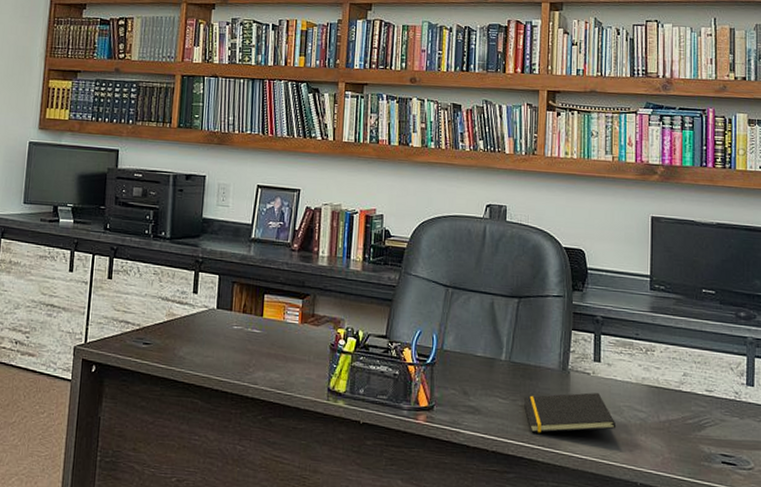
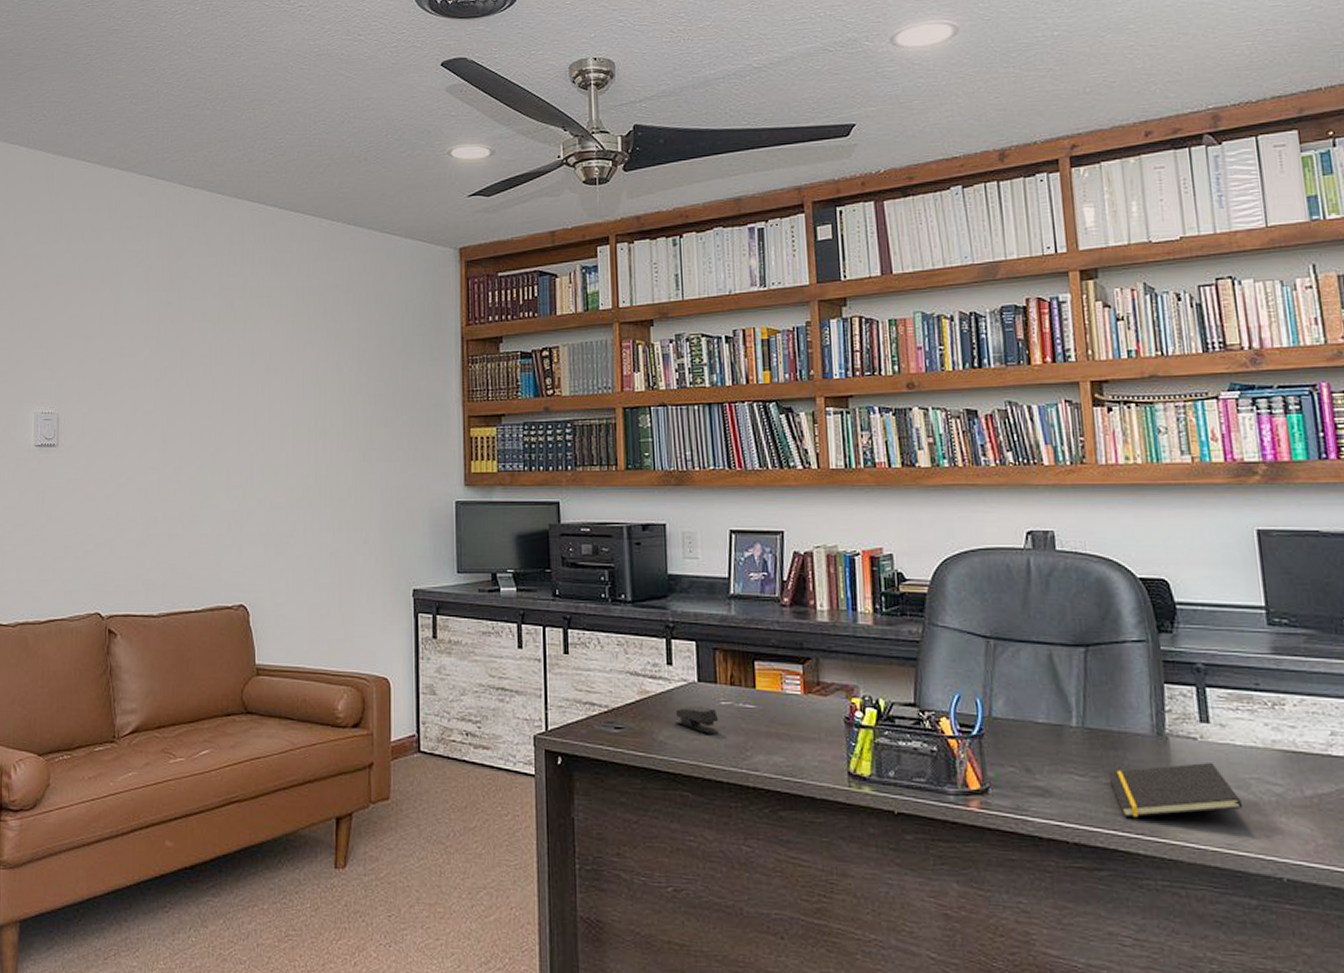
stapler: none [194,328,231,353] -> present [675,706,720,734]

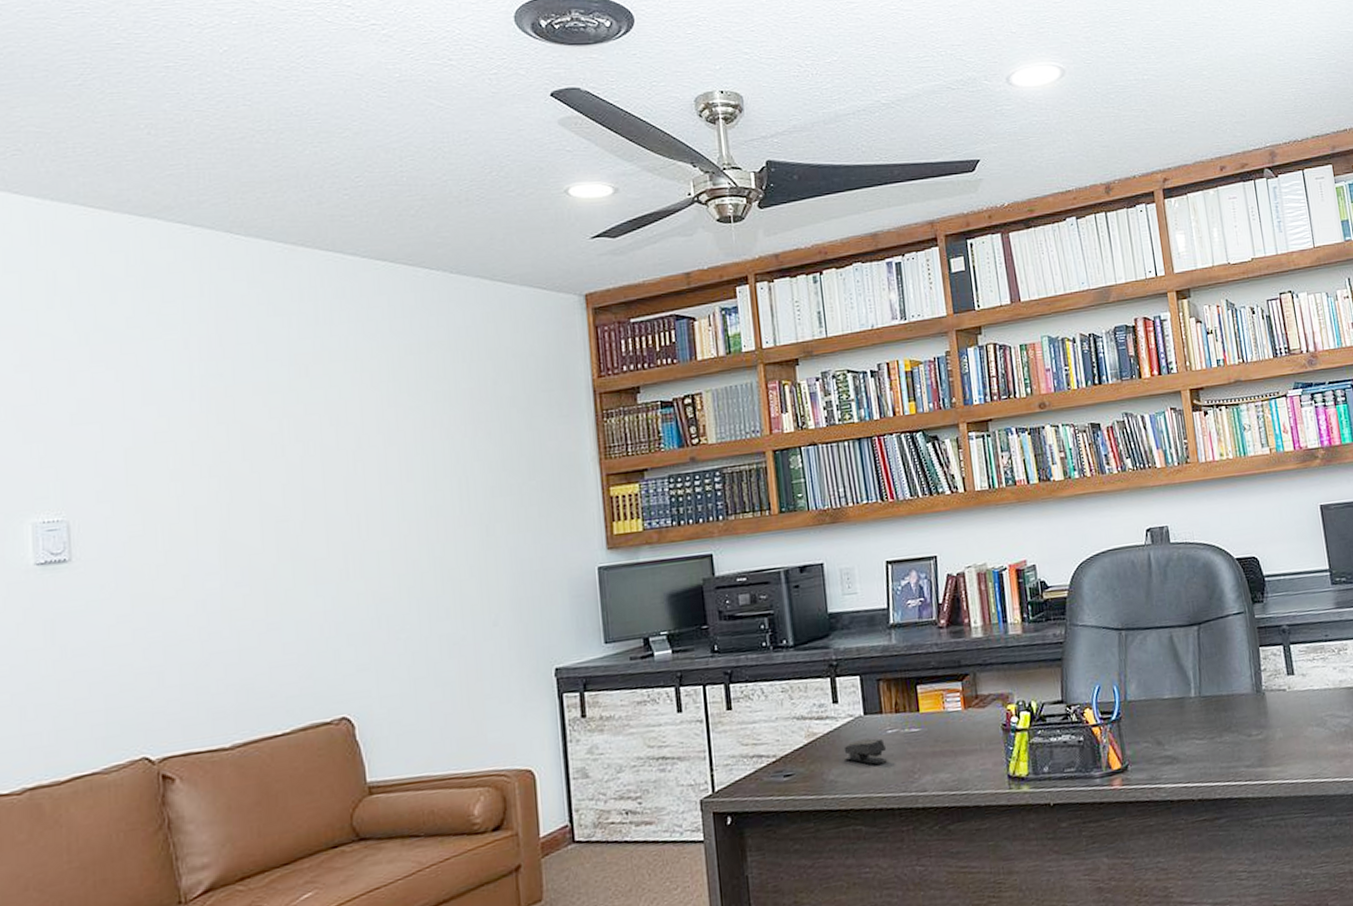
notepad: present [1107,763,1243,818] -> none [1221,708,1322,769]

